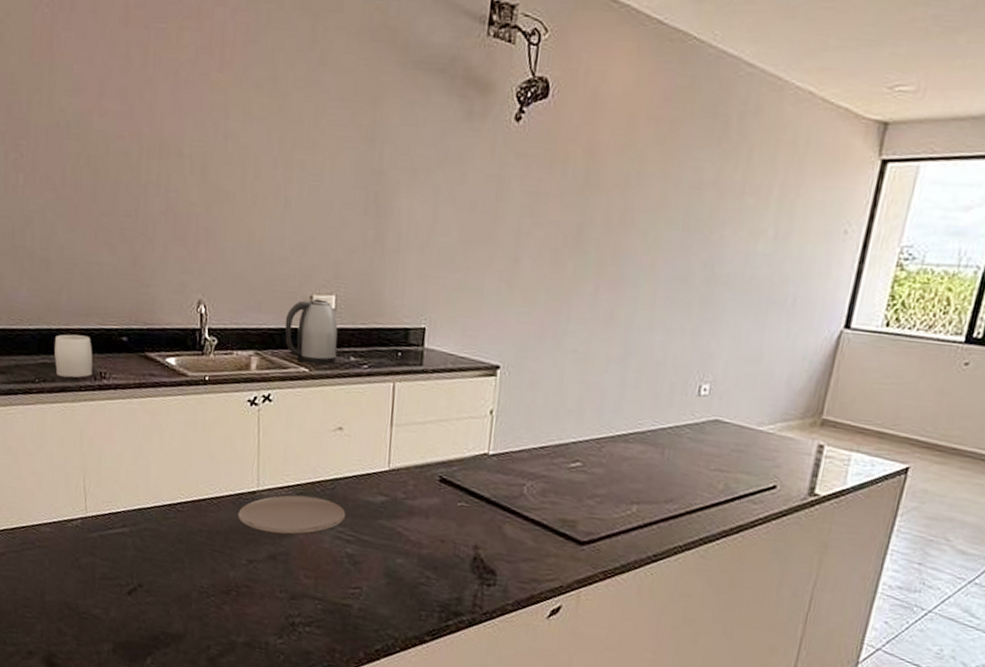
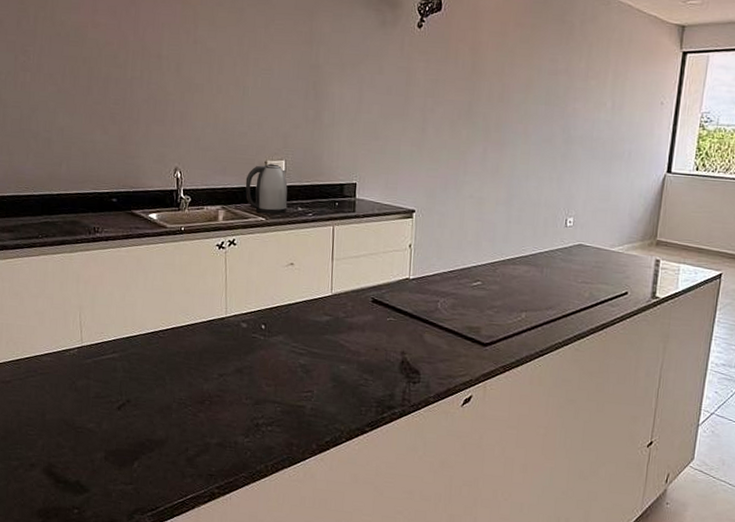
mug: present [53,334,93,378] -> none [54,198,88,233]
plate: present [238,495,346,536] -> none [210,319,298,352]

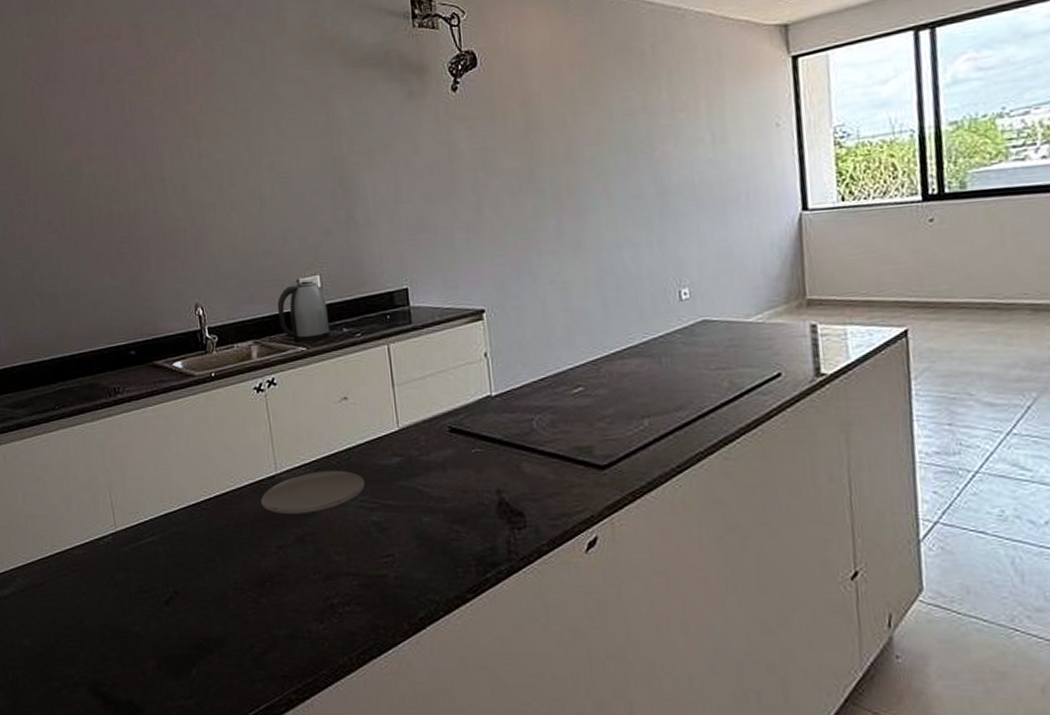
plate: none [210,319,298,352] -> present [261,470,365,516]

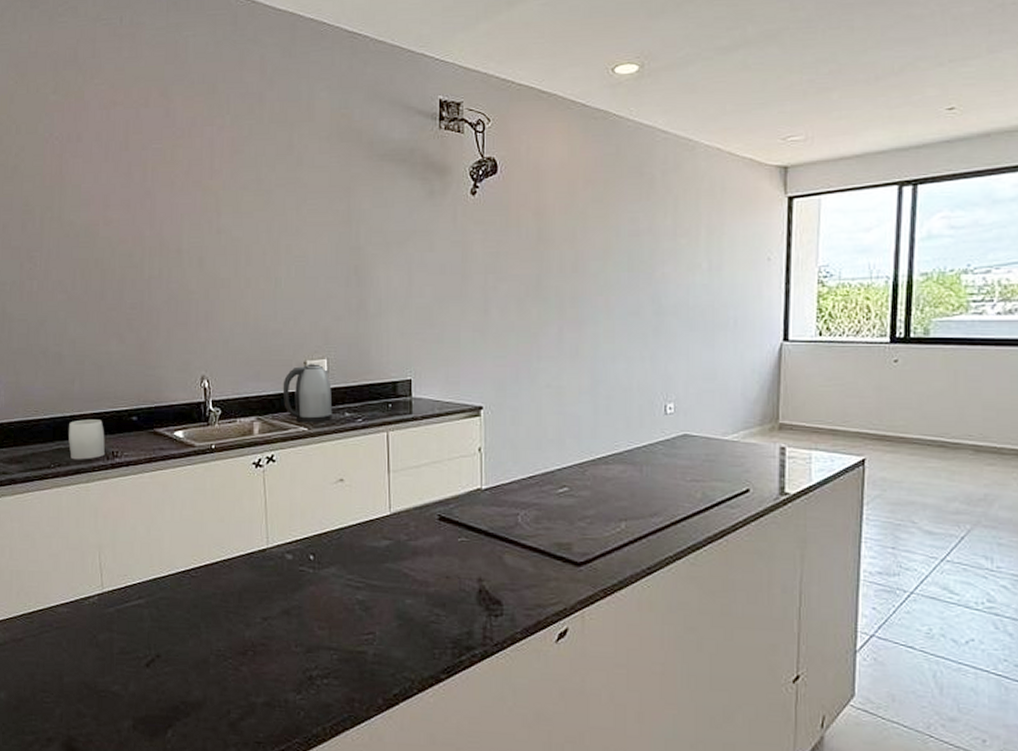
mug: none [69,357,107,400] -> present [68,419,105,460]
plate: present [261,470,365,516] -> none [250,548,353,590]

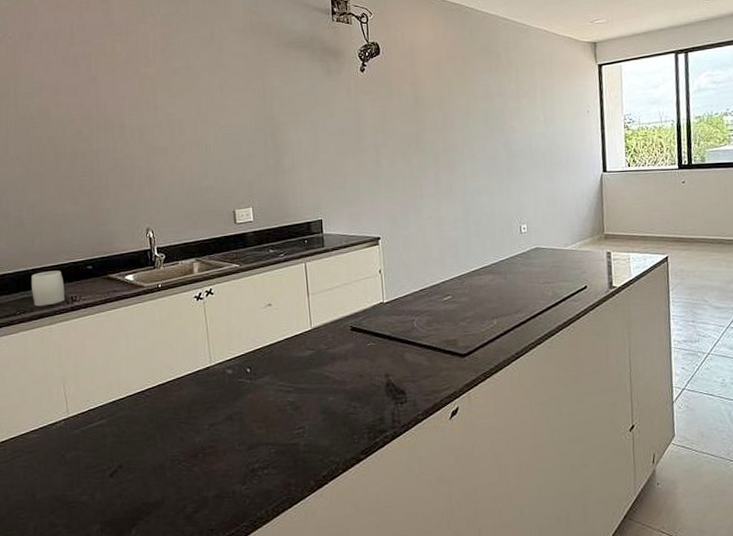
kettle: present [282,364,333,423] -> none [216,212,259,261]

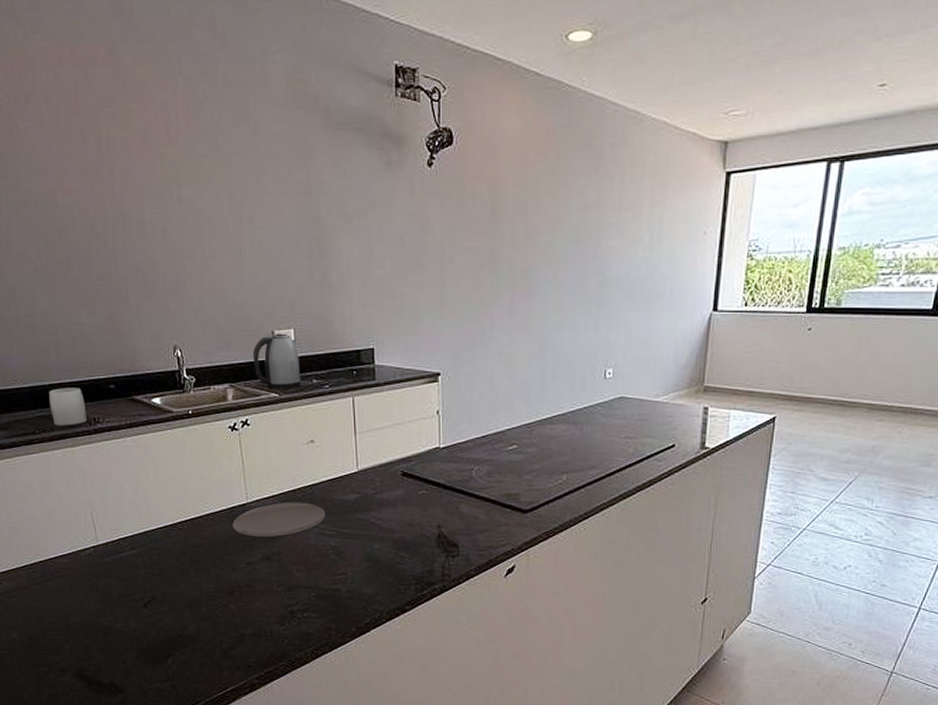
plate: none [197,361,284,399] -> present [232,502,326,539]
kettle: none [216,212,259,261] -> present [252,333,301,389]

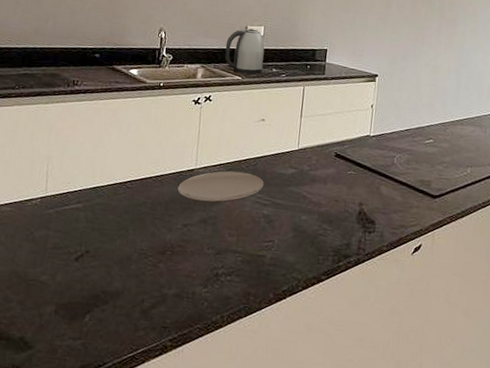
mug: present [48,388,87,426] -> none [34,51,70,85]

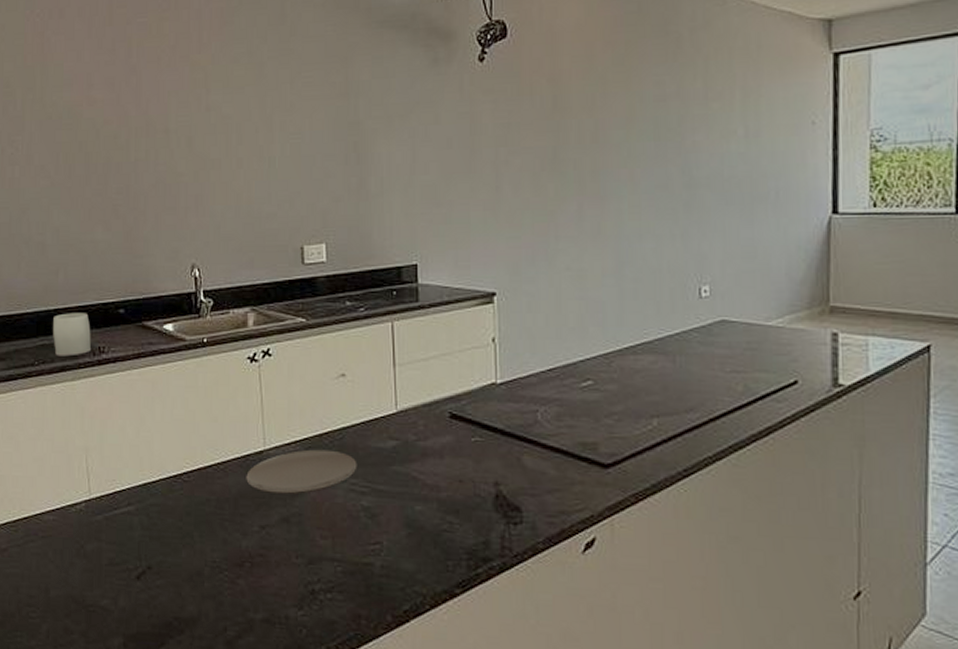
mug: none [34,51,70,85] -> present [52,313,91,357]
kettle: present [225,28,265,74] -> none [278,249,332,313]

